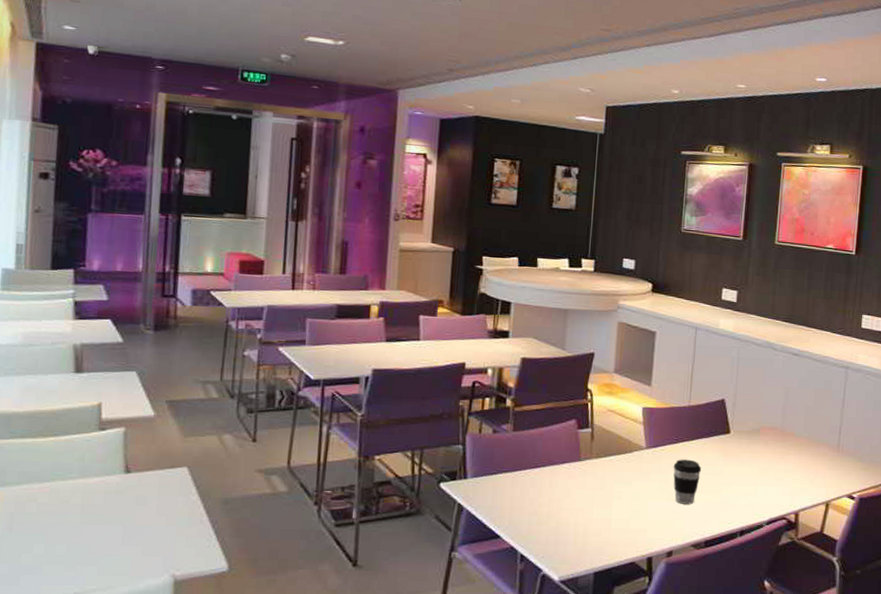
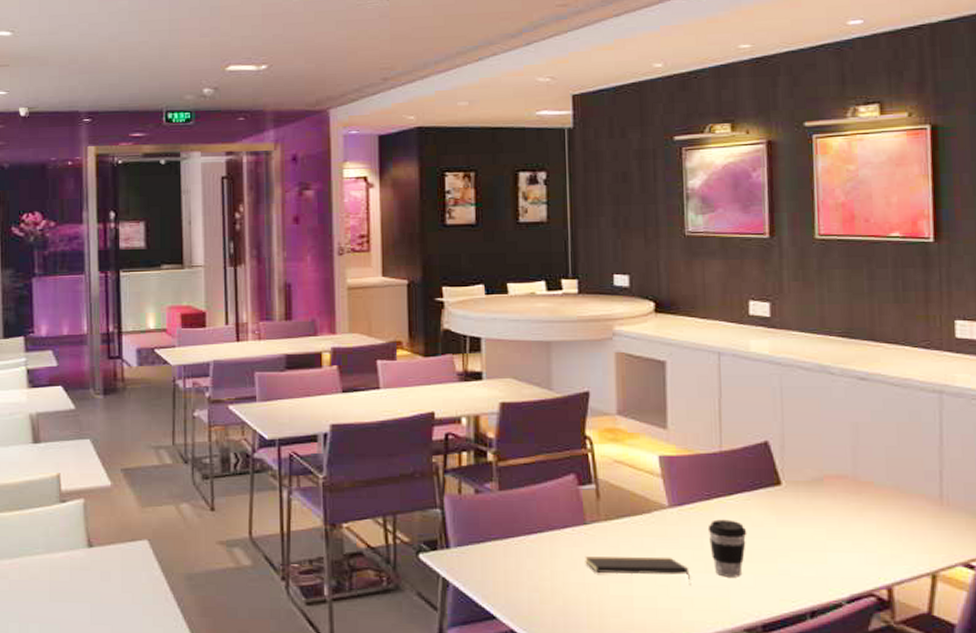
notepad: none [576,487,656,510] -> present [585,556,692,585]

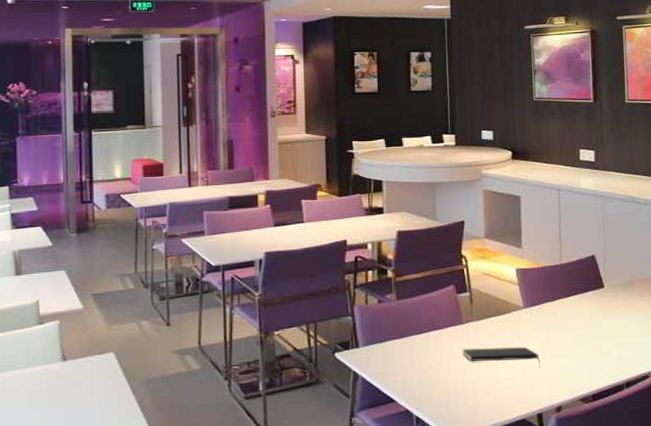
coffee cup: present [707,519,747,577] -> none [552,316,581,360]

